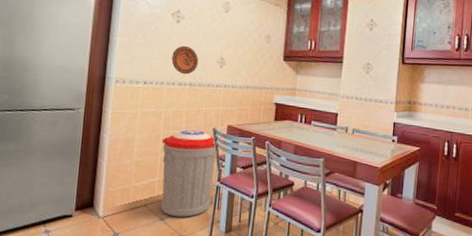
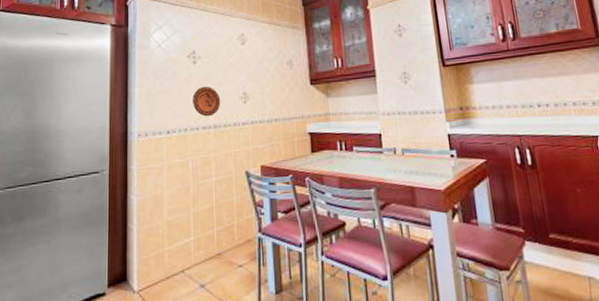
trash can: present [160,129,218,217] -> none [192,176,254,281]

